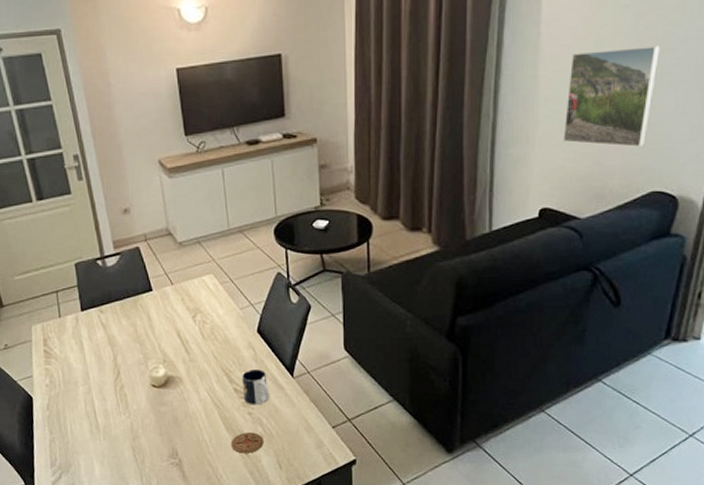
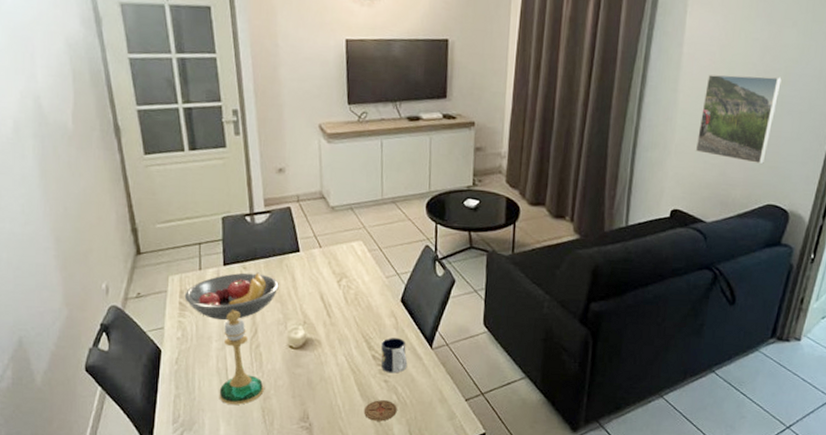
fruit bowl: none [48,315,136,364] -> present [184,272,279,320]
candle holder: none [88,352,132,445] -> present [219,308,264,405]

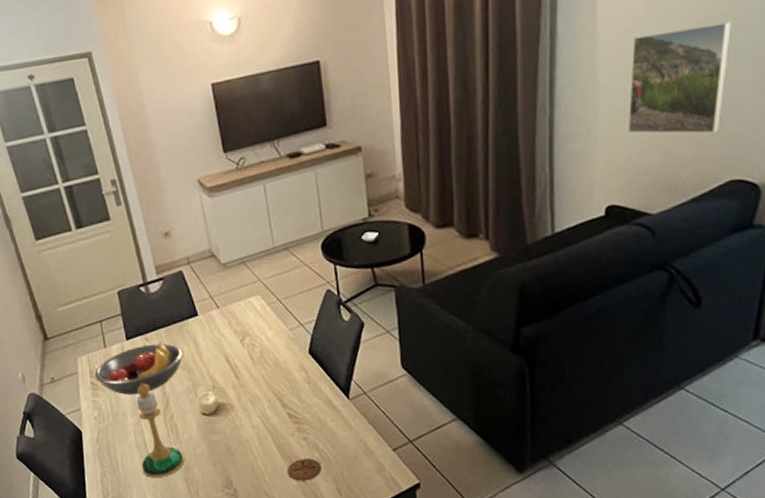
mug: present [380,338,408,373] -> none [294,392,326,430]

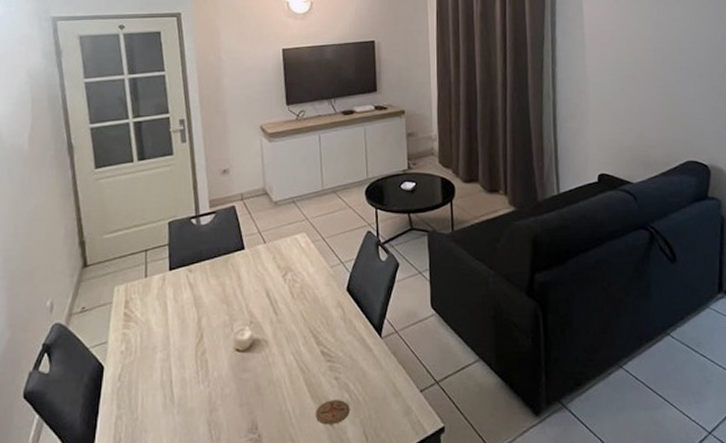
fruit bowl: present [94,342,183,395] -> none [129,274,225,327]
candle holder: present [136,382,184,478] -> none [163,314,210,421]
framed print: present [627,21,731,134] -> none [610,46,677,125]

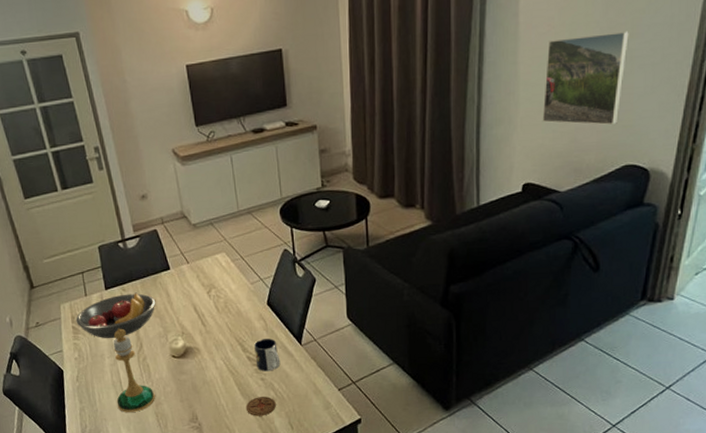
fruit bowl: none [129,274,225,327] -> present [76,292,156,338]
candle holder: none [163,314,210,421] -> present [113,327,155,412]
mug: none [329,330,358,369] -> present [253,339,281,372]
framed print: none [610,46,677,125] -> present [542,31,629,126]

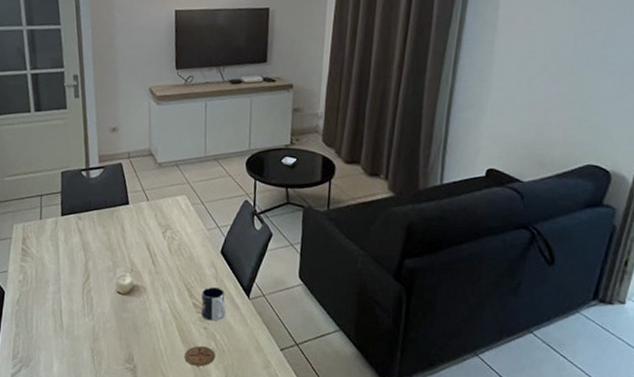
fruit bowl: present [76,292,156,338] -> none [26,222,110,265]
candle holder: present [113,327,155,412] -> none [53,255,94,345]
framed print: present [542,31,629,126] -> none [511,36,602,125]

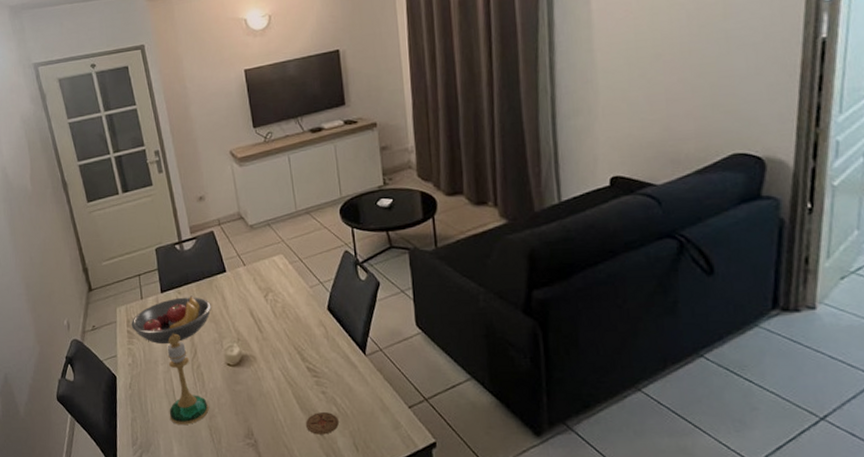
fruit bowl: none [26,222,110,265] -> present [131,296,212,344]
candle holder: none [53,255,94,345] -> present [167,332,209,424]
mug: present [201,287,226,321] -> none [313,347,343,384]

